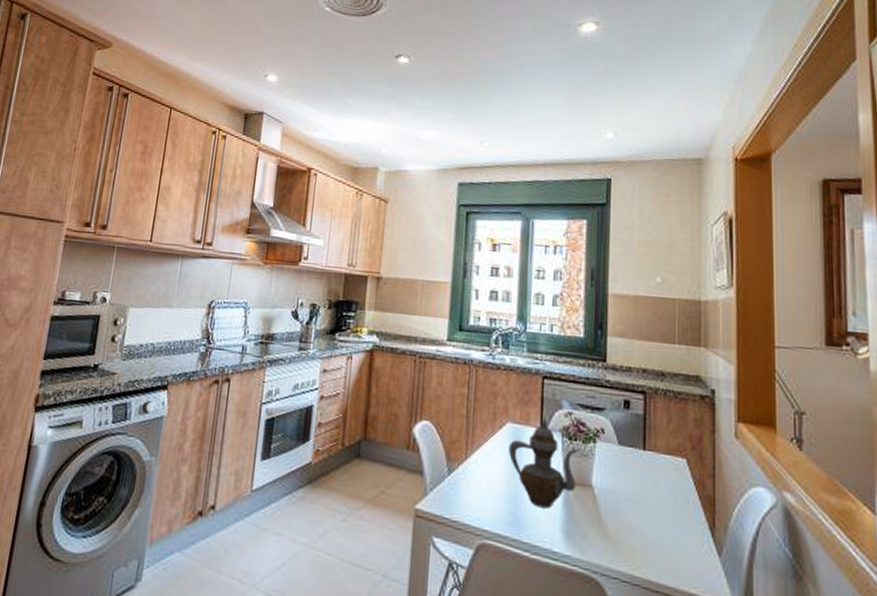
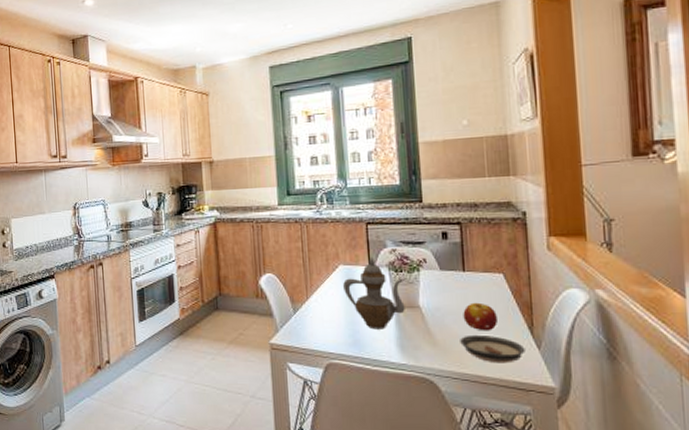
saucer: none [633,528,704,570] -> present [460,334,525,363]
fruit: none [639,489,676,527] -> present [463,302,497,331]

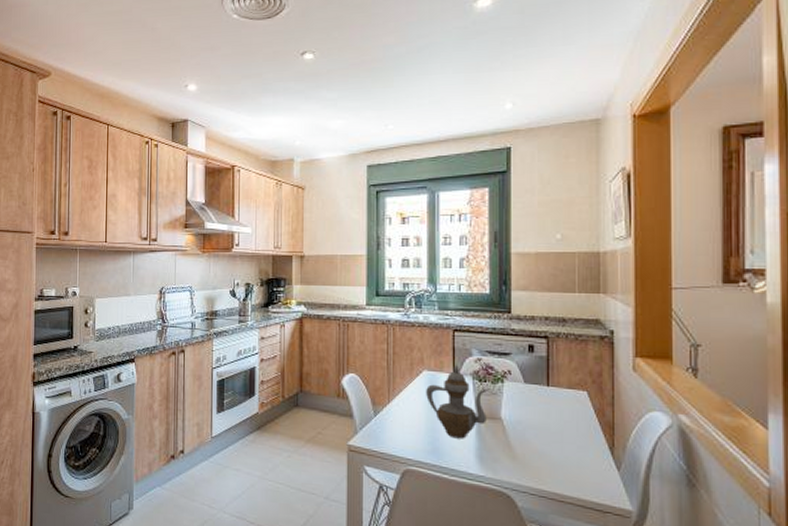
saucer: present [460,334,525,363] -> none [540,451,605,483]
fruit: present [463,302,497,331] -> none [544,418,578,449]

